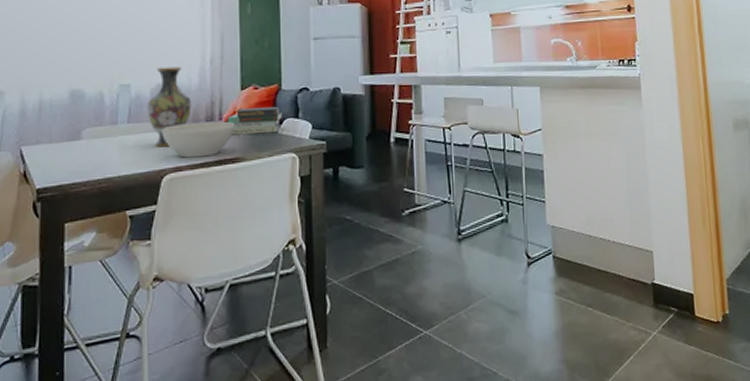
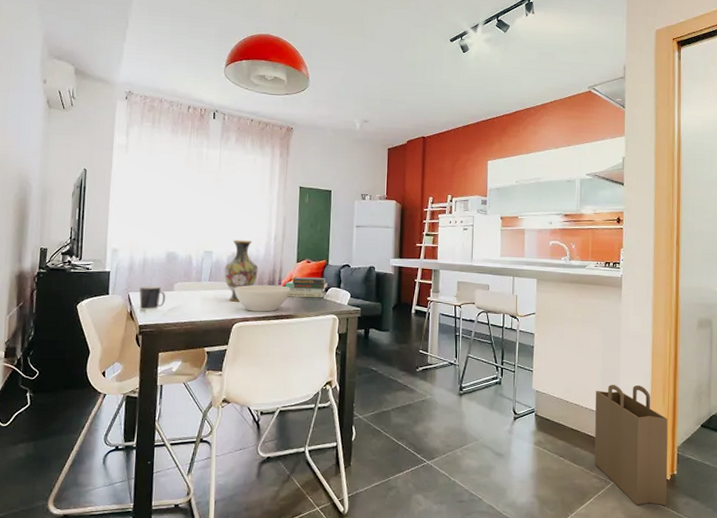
mug: none [34,135,72,170] -> present [139,286,166,311]
shopping bag: none [622,206,722,359] -> present [594,385,668,506]

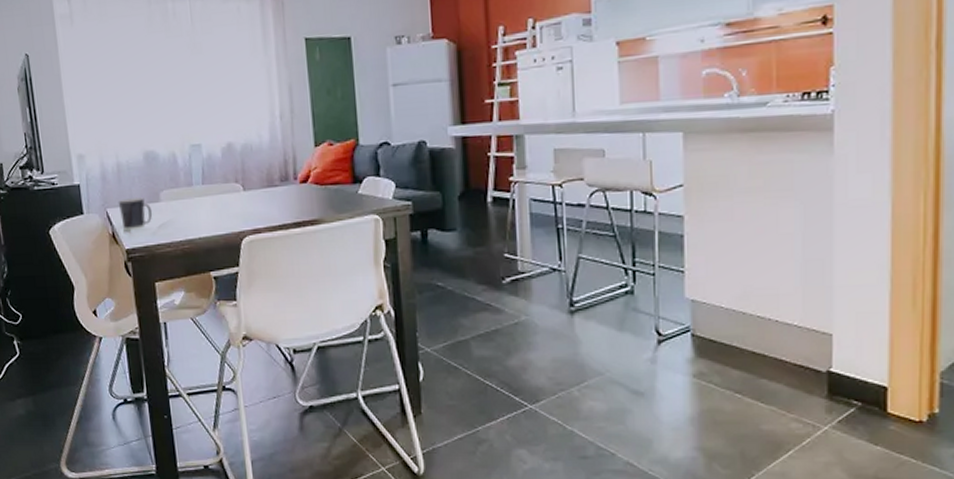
vase: present [224,240,258,302] -> none [219,123,265,209]
bowl: present [234,284,291,312] -> none [236,181,312,220]
books: present [285,277,328,298] -> none [302,163,361,196]
shopping bag: present [594,385,668,506] -> none [791,281,923,460]

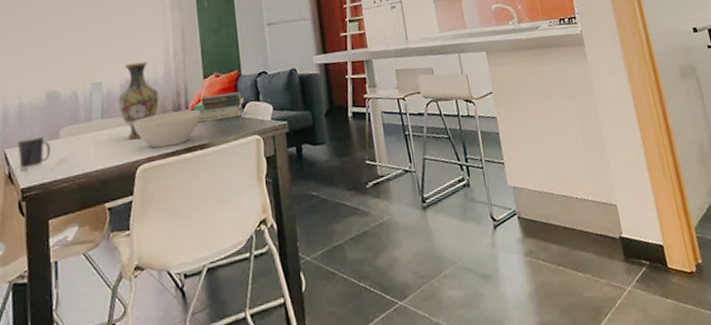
vase: none [219,123,265,209] -> present [118,61,159,140]
bowl: none [236,181,312,220] -> present [133,109,202,148]
books: none [302,163,361,196] -> present [193,91,244,123]

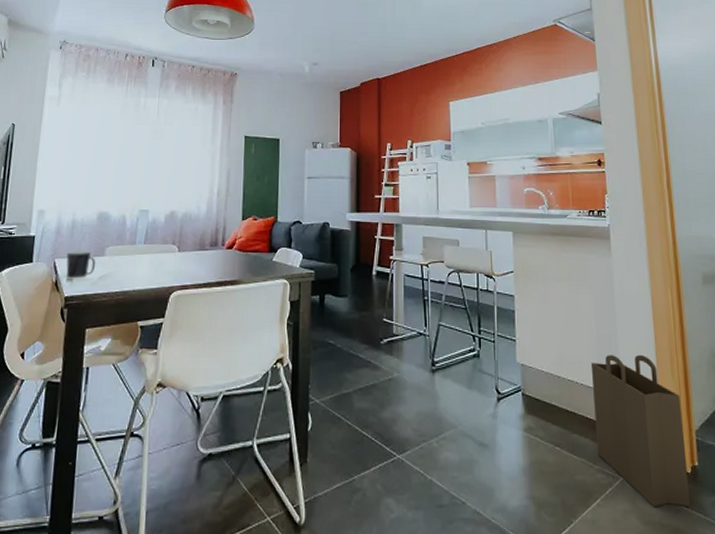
vase: present [118,61,159,140] -> none [161,196,199,267]
bowl: present [133,109,202,148] -> none [172,246,236,278]
books: present [193,91,244,123] -> none [228,236,277,260]
shopping bag: none [582,158,701,313] -> present [590,354,691,508]

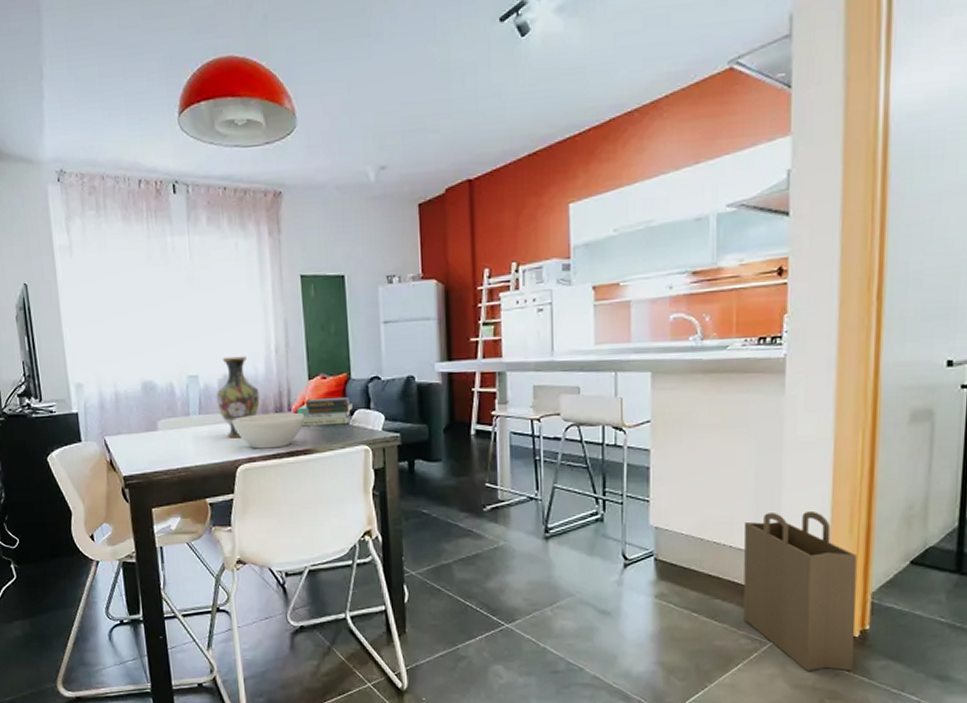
mug: present [66,251,96,280] -> none [116,426,150,459]
vase: none [161,196,199,267] -> present [216,356,260,438]
bowl: none [172,246,236,278] -> present [232,412,305,449]
books: none [228,236,277,260] -> present [296,396,353,427]

